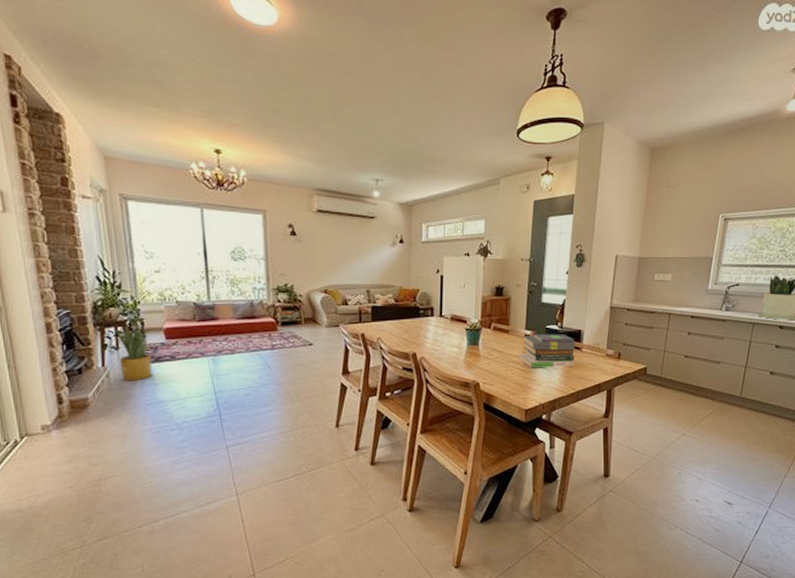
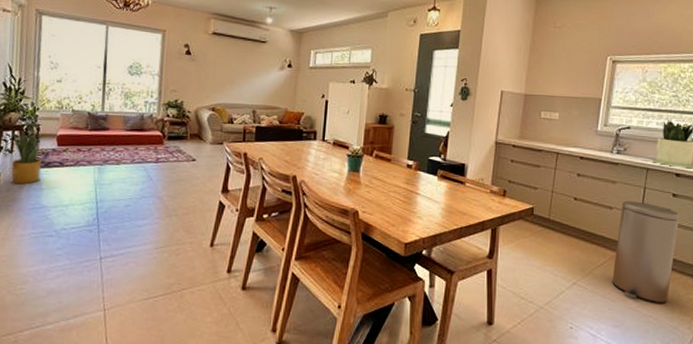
books: present [519,334,576,368] -> none [400,165,459,202]
pedal bin: none [718,354,781,447] -> present [612,200,680,305]

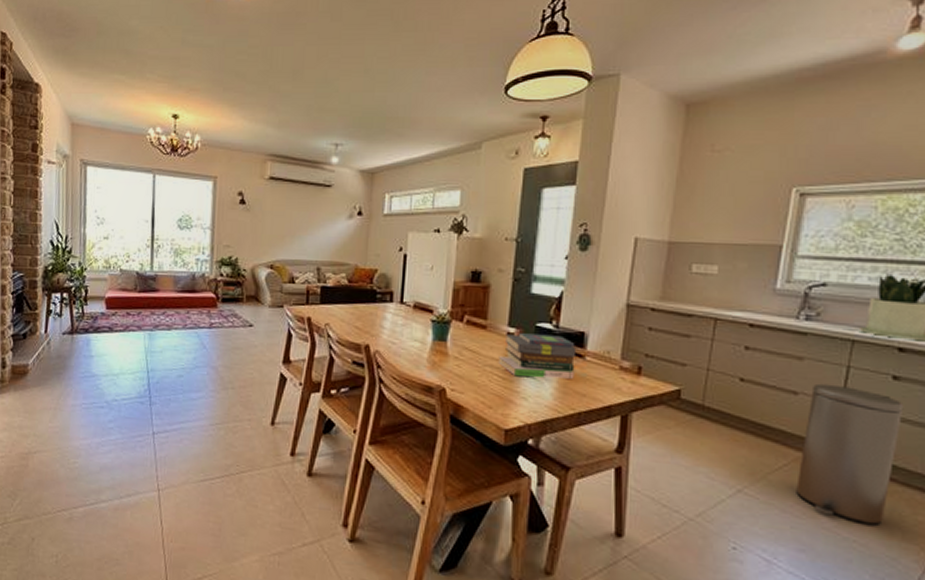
planter: present [11,129,45,185] -> none [60,291,94,351]
books: none [400,165,459,202] -> present [498,333,577,380]

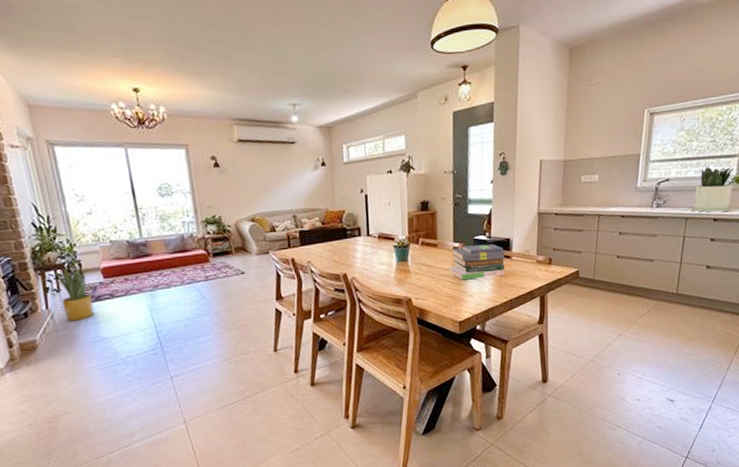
planter: none [60,291,94,351] -> present [54,265,94,322]
pedal bin: present [796,383,904,527] -> none [655,250,717,342]

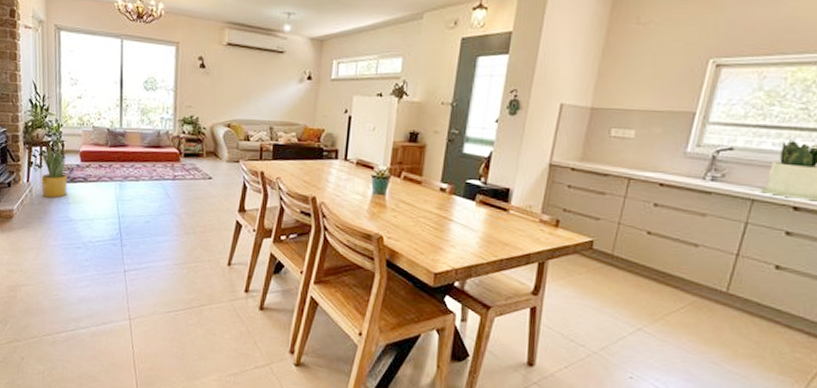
books: present [449,243,505,280] -> none [431,188,502,230]

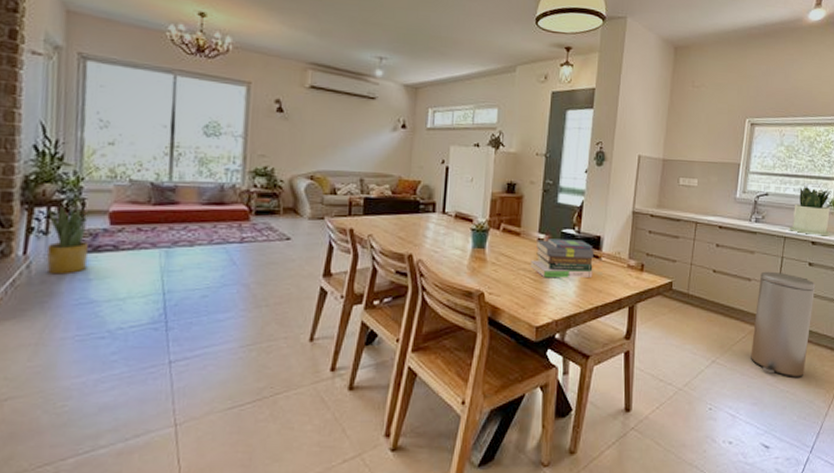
books: none [431,188,502,230] -> present [530,239,595,279]
pedal bin: none [689,237,794,362] -> present [751,271,816,379]

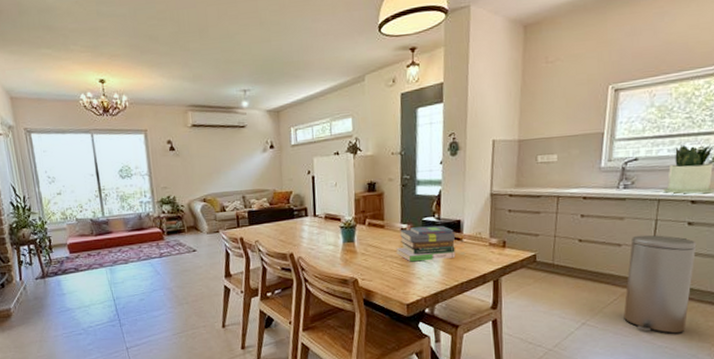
planter: present [46,204,93,275] -> none [28,241,61,293]

